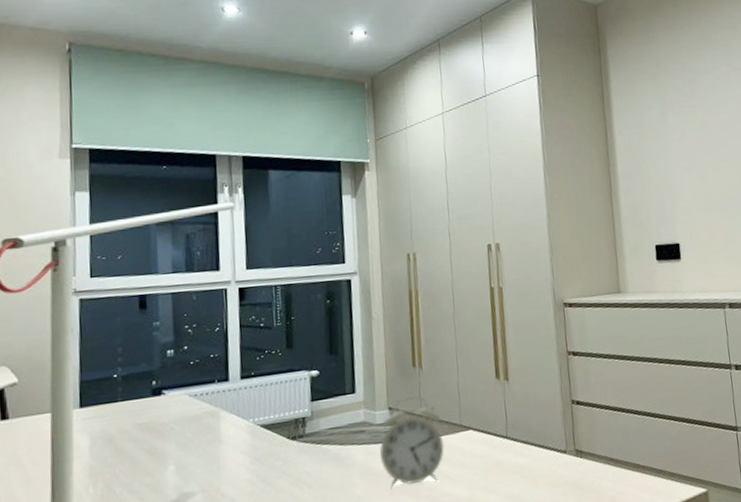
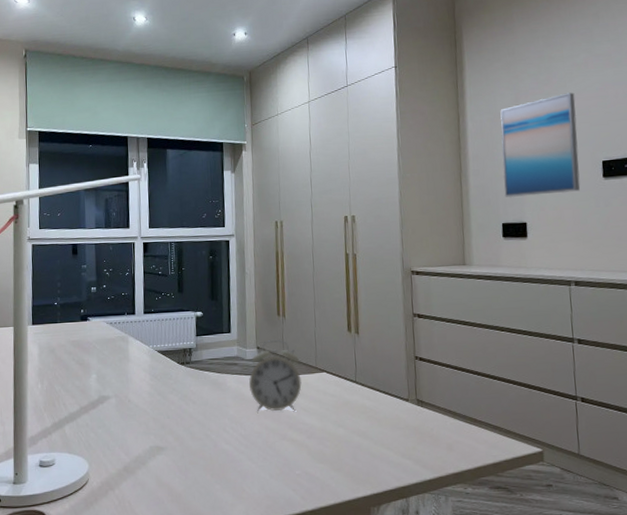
wall art: none [647,106,729,217] -> present [500,92,581,197]

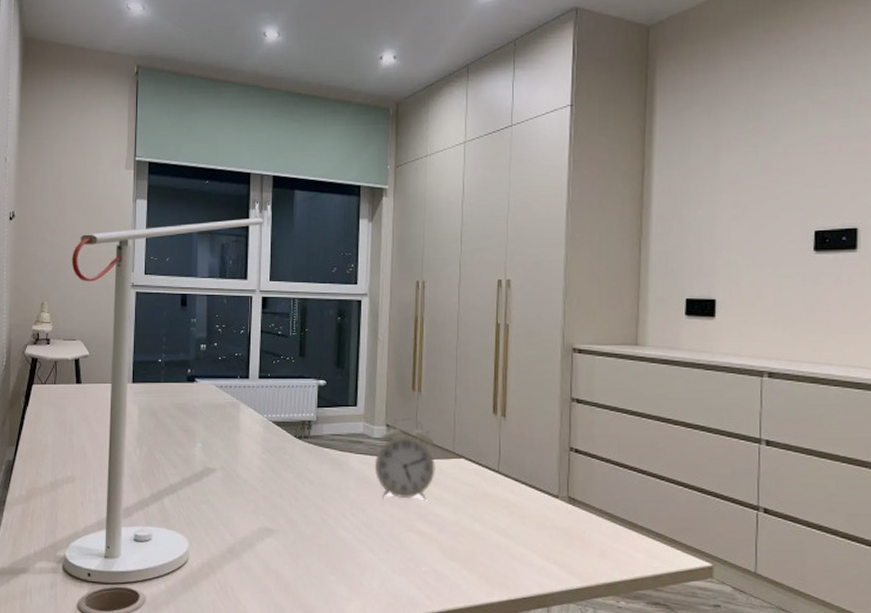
wall art: present [500,92,581,197] -> none [691,146,788,268]

